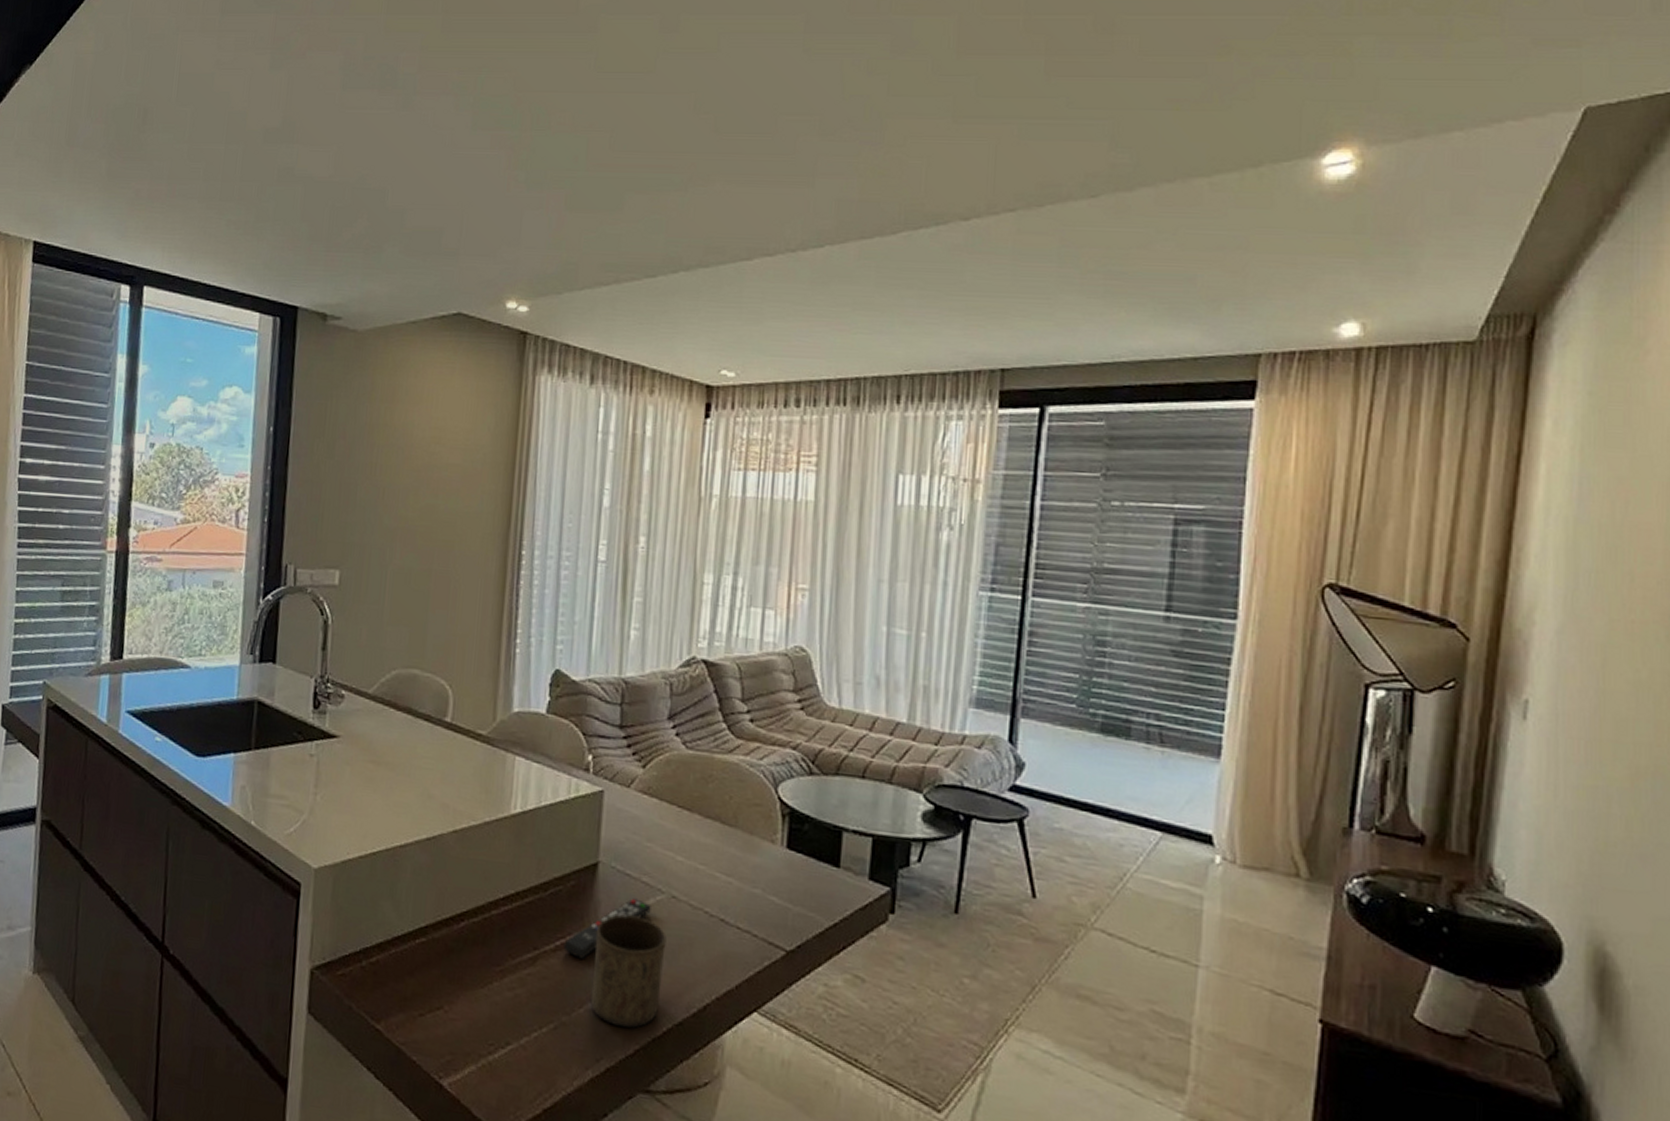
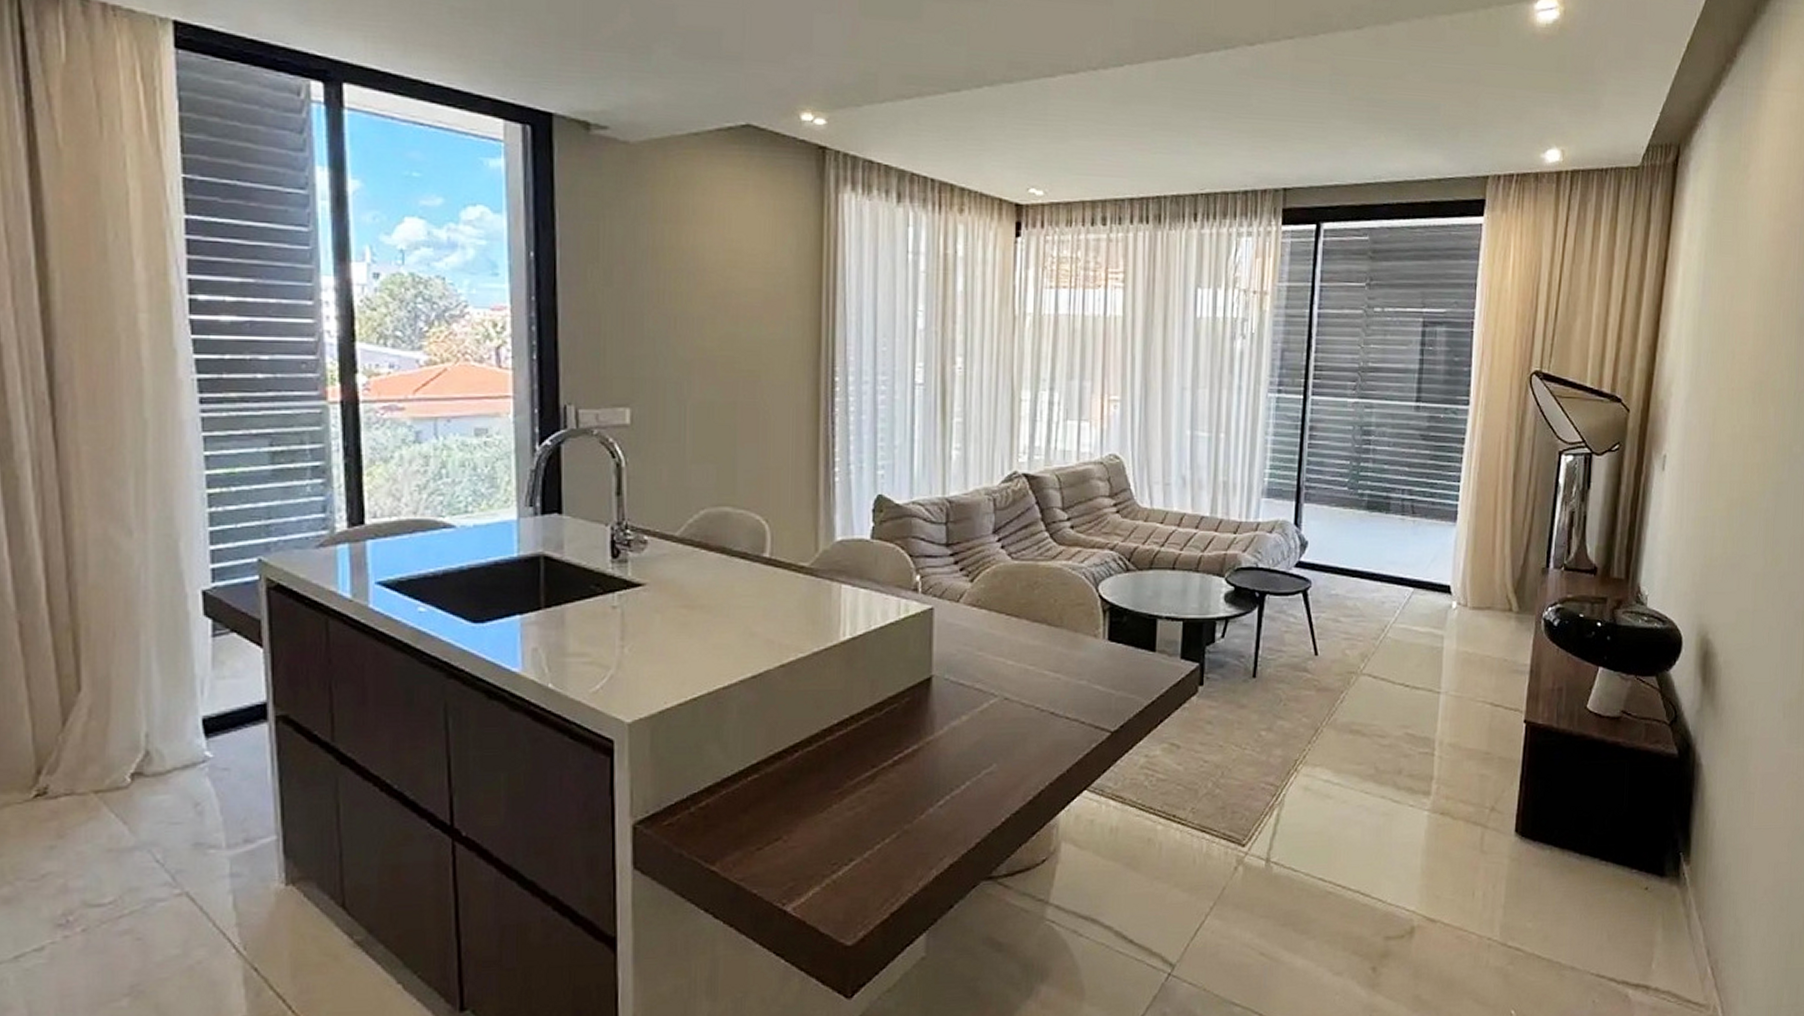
remote control: present [563,898,651,959] -> none [901,705,985,769]
cup: present [590,914,667,1028] -> none [931,721,1001,824]

